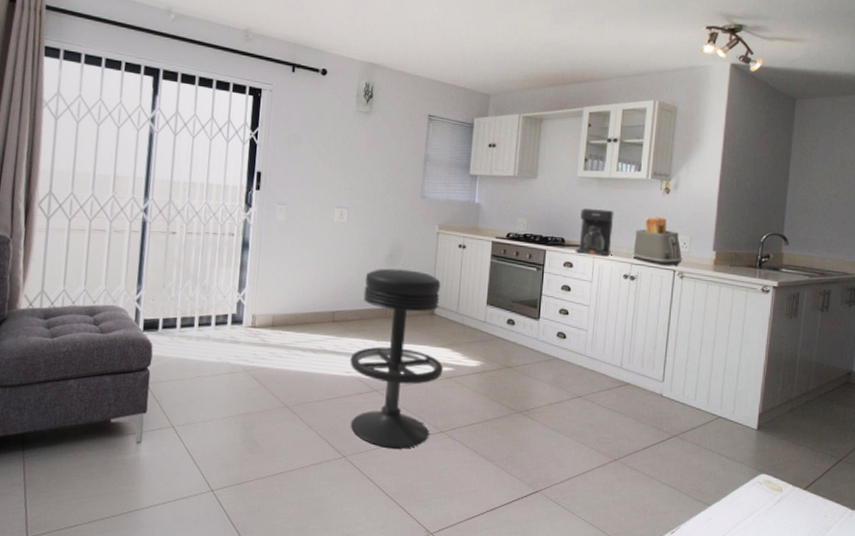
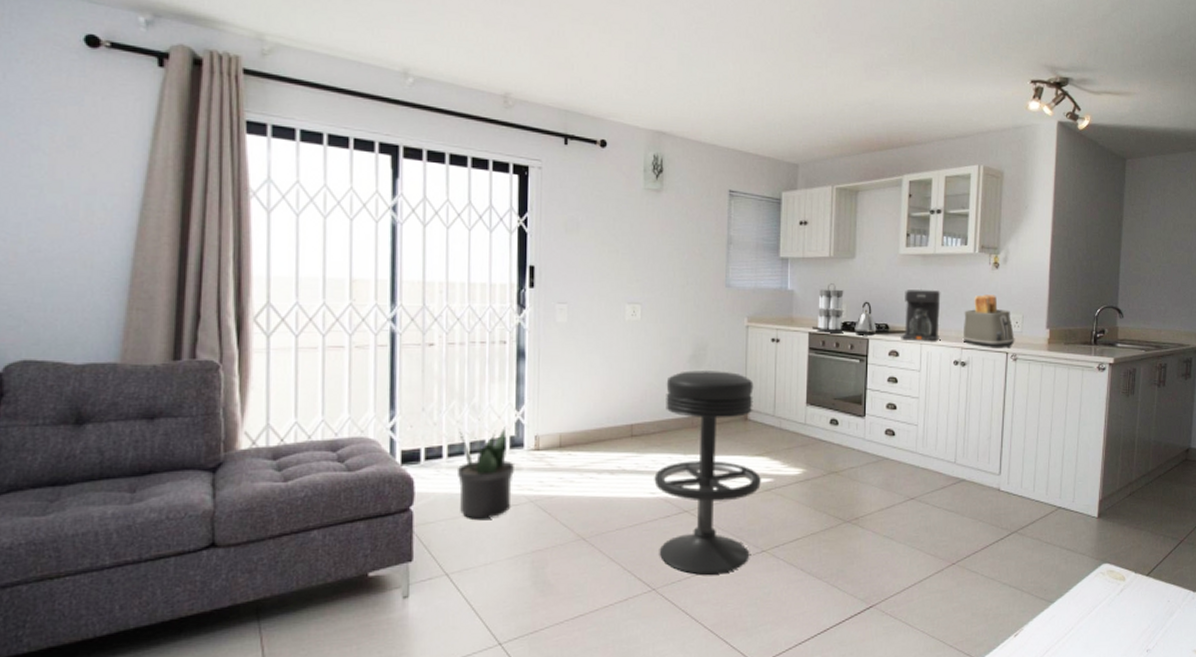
planter: none [187,306,234,381] -> present [458,427,514,518]
spice rack: none [499,198,526,244] -> present [817,282,844,334]
kettle: none [533,216,554,248] -> present [854,301,877,336]

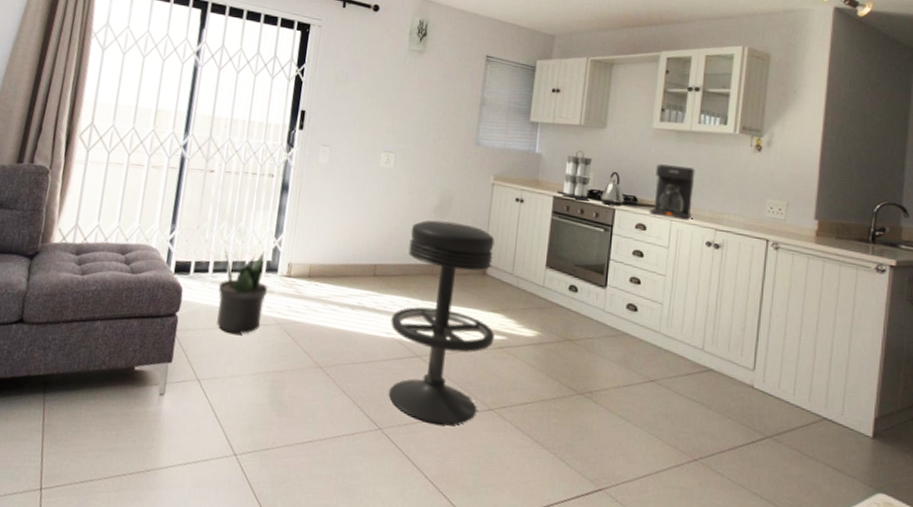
toaster: present [962,294,1015,349] -> none [717,176,777,236]

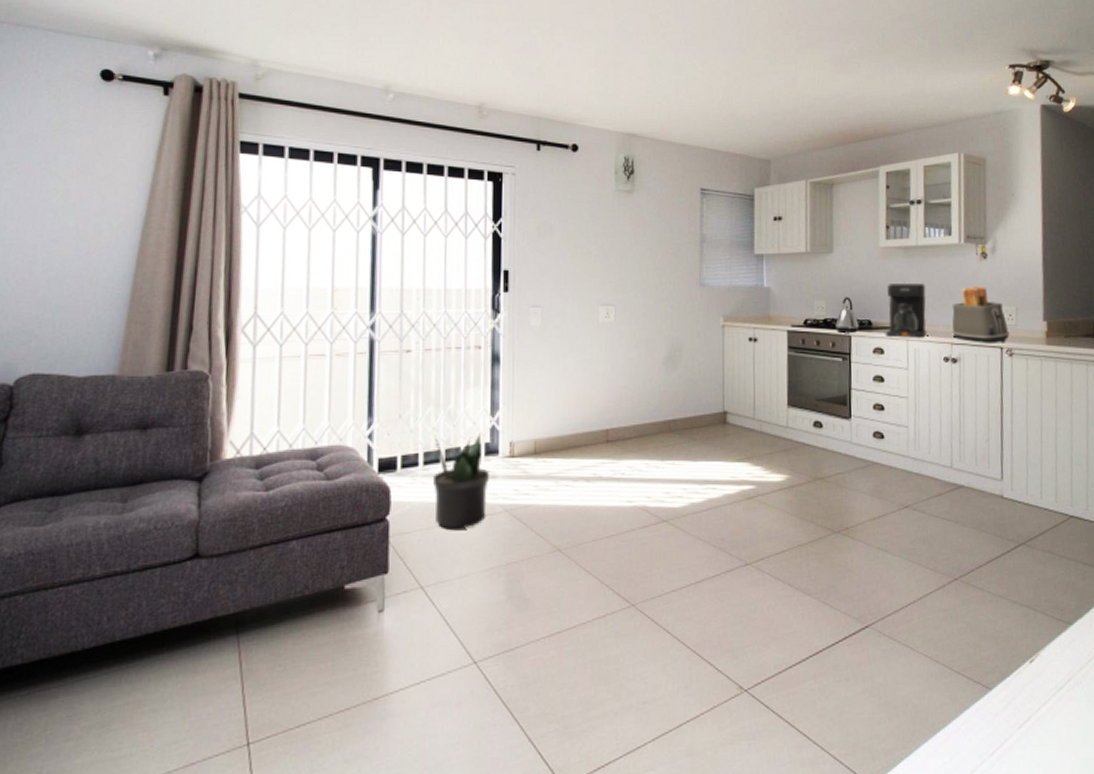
bar stool: present [388,220,496,425] -> none [631,372,744,590]
spice rack: present [561,149,592,201] -> none [795,278,823,331]
toaster: none [717,176,777,236] -> present [952,286,1010,343]

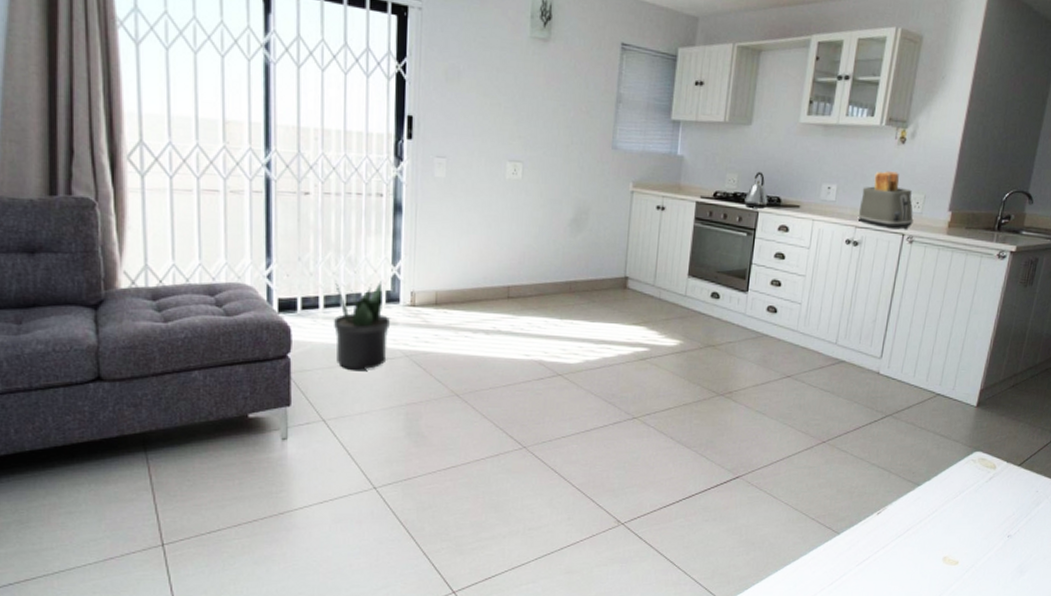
coffee maker: present [885,284,927,339] -> none [792,161,840,220]

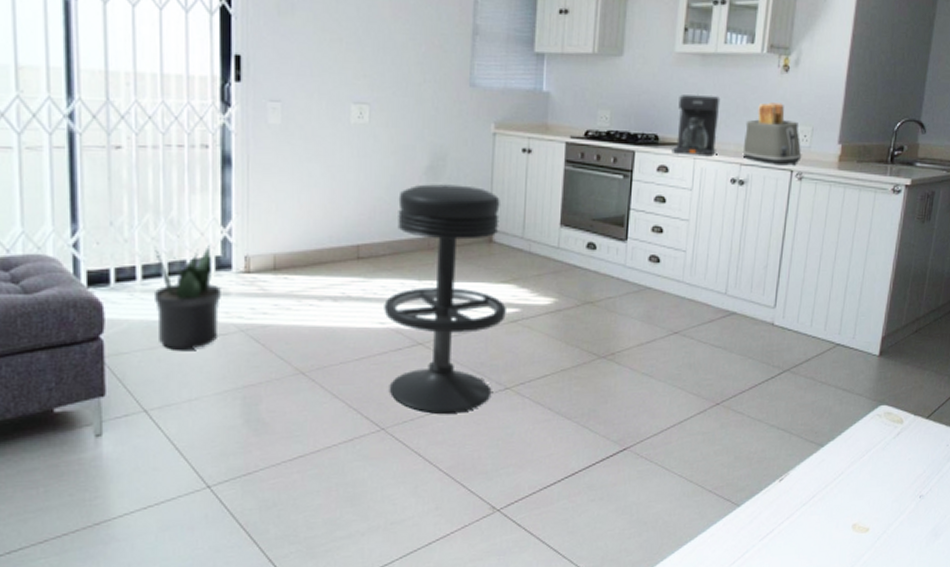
bar stool: none [529,234,638,437] -> present [384,184,508,414]
kettle: present [744,171,768,209] -> none [619,107,645,148]
coffee maker: none [792,161,840,220] -> present [671,95,721,158]

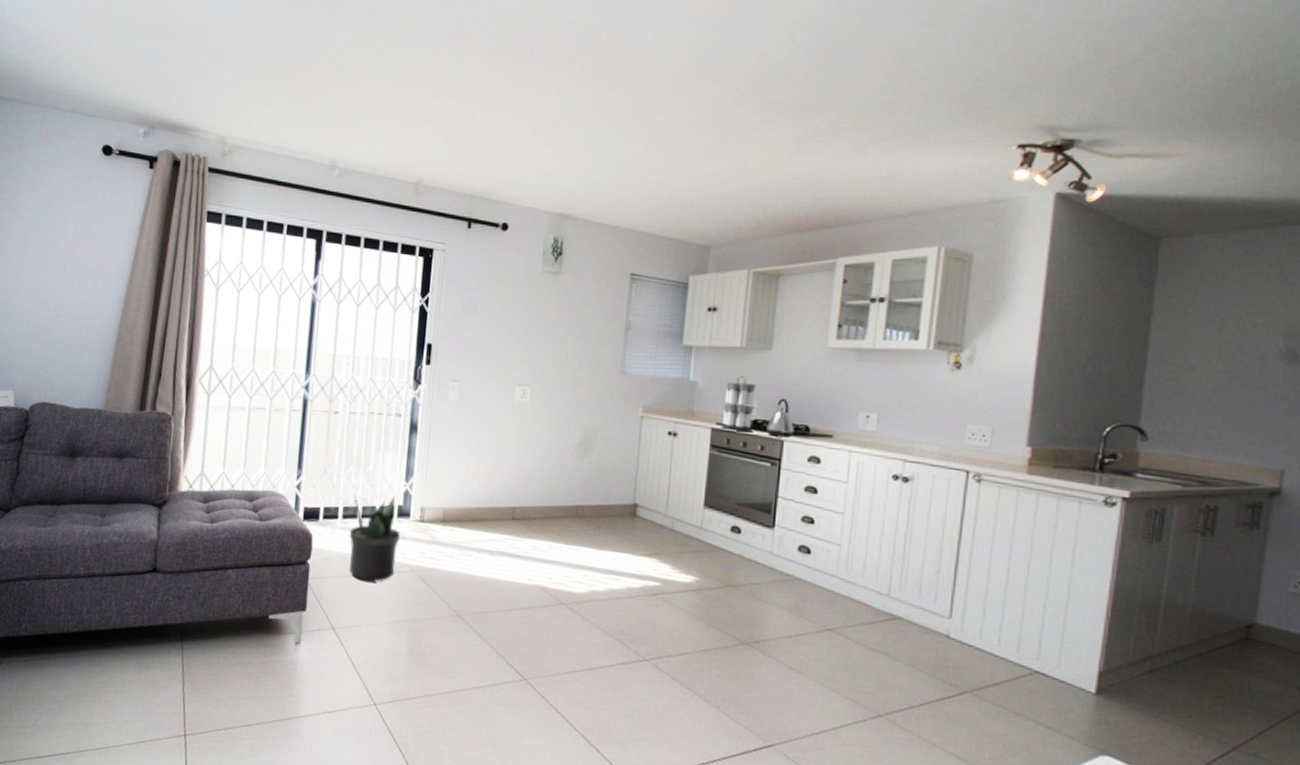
bar stool: present [384,184,508,414] -> none [532,458,648,676]
spice rack: none [575,83,609,145] -> present [721,375,756,433]
kettle: none [619,107,645,148] -> present [766,398,795,438]
coffee maker: present [671,95,721,158] -> none [824,388,880,452]
toaster: present [742,102,802,166] -> none [906,399,980,467]

